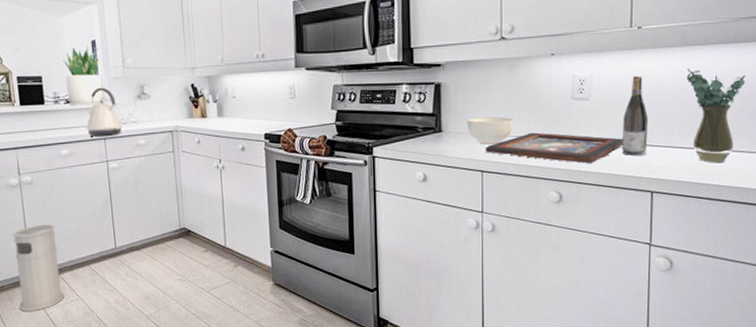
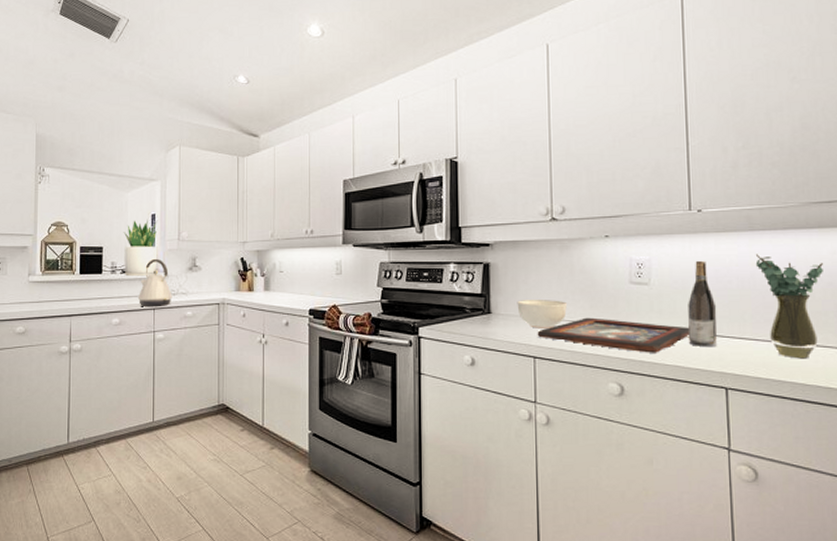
trash can: present [13,224,65,312] -> none [53,393,98,486]

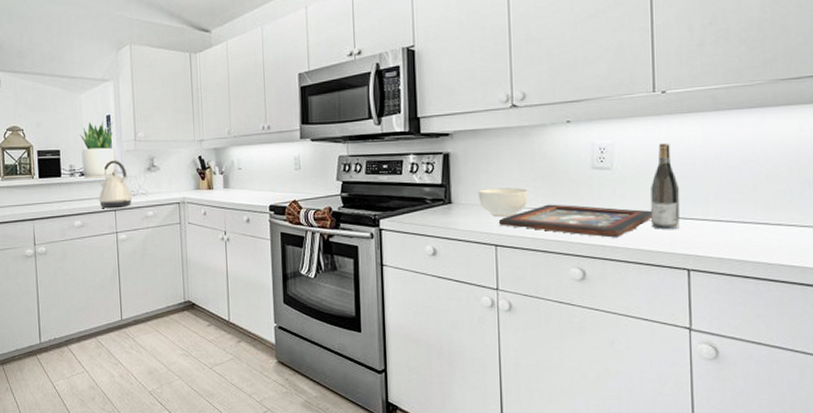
vase: present [755,254,823,359] -> none [720,134,789,238]

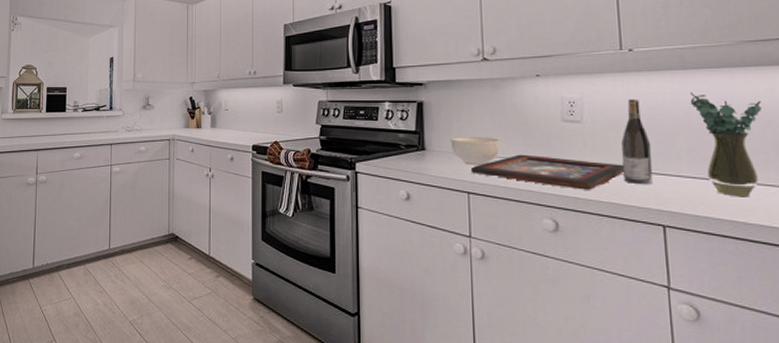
planter: present [79,120,116,179] -> none [85,62,115,115]
kettle: present [98,160,133,209] -> none [96,98,128,143]
vase: none [720,134,789,238] -> present [690,92,761,197]

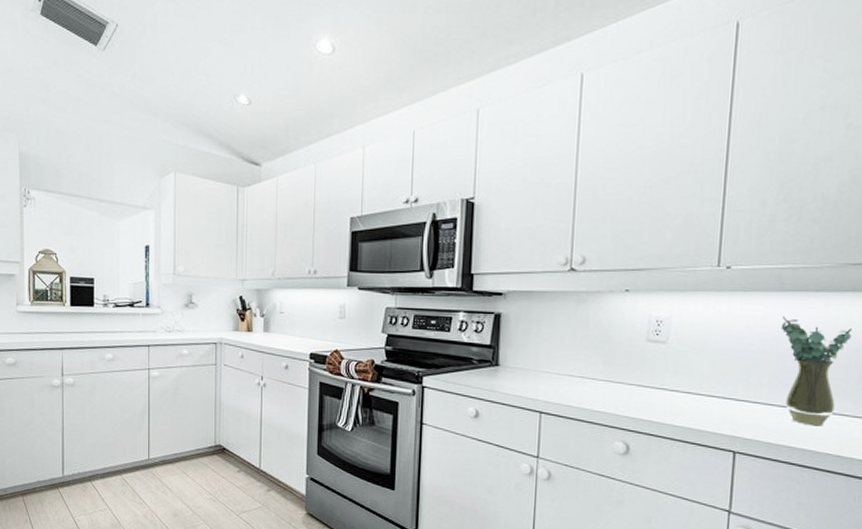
bowl: present [450,137,501,165] -> none [526,353,580,384]
decorative tray: present [470,154,624,190] -> none [545,374,703,414]
wine bottle: present [621,98,654,185] -> none [700,320,735,411]

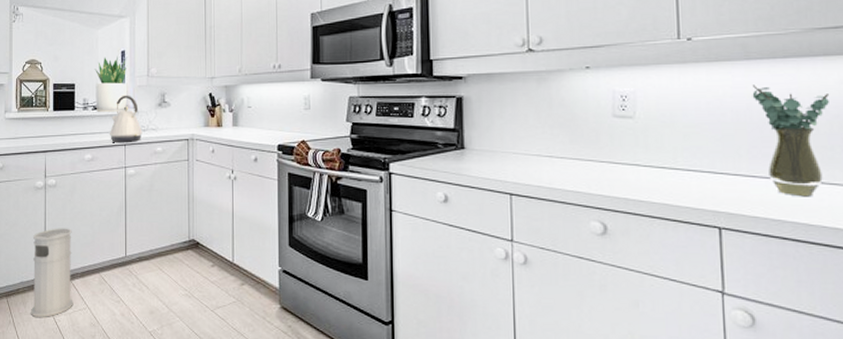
trash can: none [49,428,94,518] -> present [31,228,74,318]
planter: none [115,250,152,312] -> present [94,55,128,113]
kettle: none [131,293,168,344] -> present [109,95,143,143]

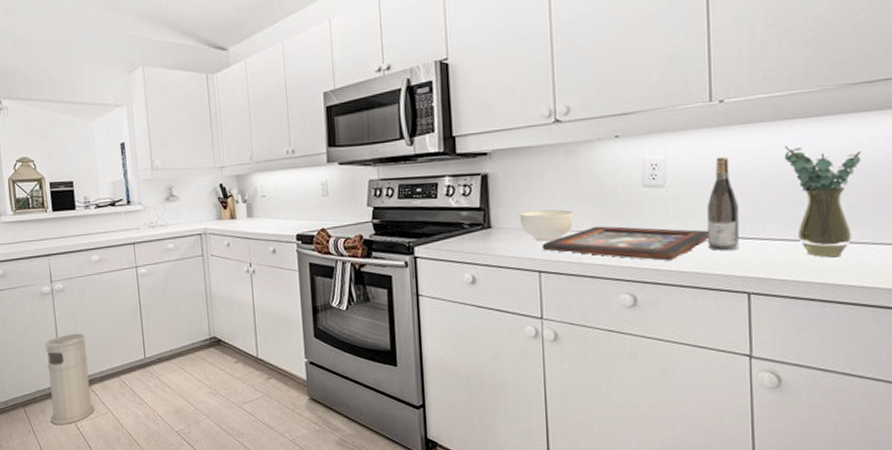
planter: present [94,55,128,113] -> none [92,148,133,211]
kettle: present [109,95,143,143] -> none [115,190,152,243]
bowl: none [492,134,546,164] -> present [519,209,575,241]
decorative tray: none [513,153,678,190] -> present [542,226,708,261]
wine bottle: none [676,92,710,185] -> present [706,156,740,251]

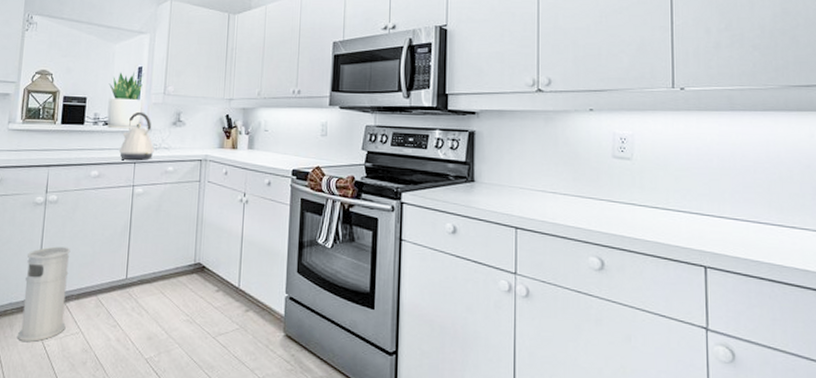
planter: none [92,148,133,211] -> present [107,71,144,129]
kettle: none [115,190,152,243] -> present [118,111,154,162]
bowl: present [519,209,575,241] -> none [500,169,551,199]
decorative tray: present [542,226,708,261] -> none [519,190,670,229]
wine bottle: present [706,156,740,251] -> none [668,137,698,225]
vase: present [784,146,861,258] -> none [736,134,801,240]

